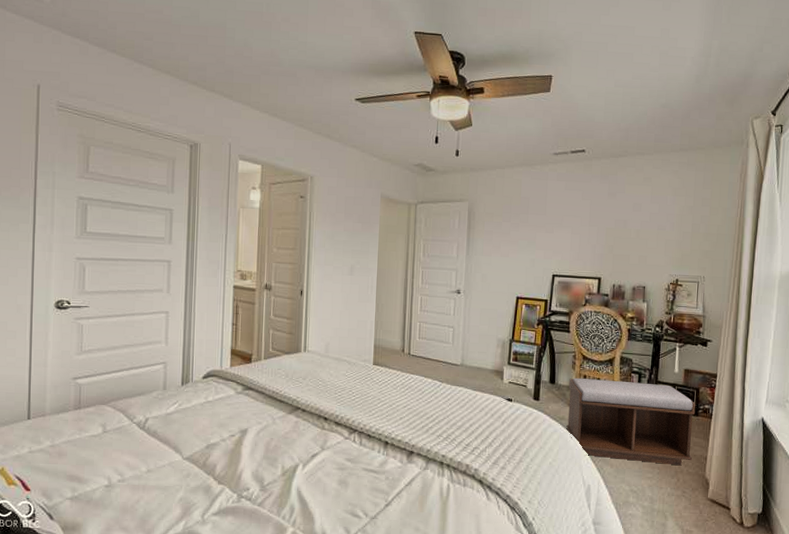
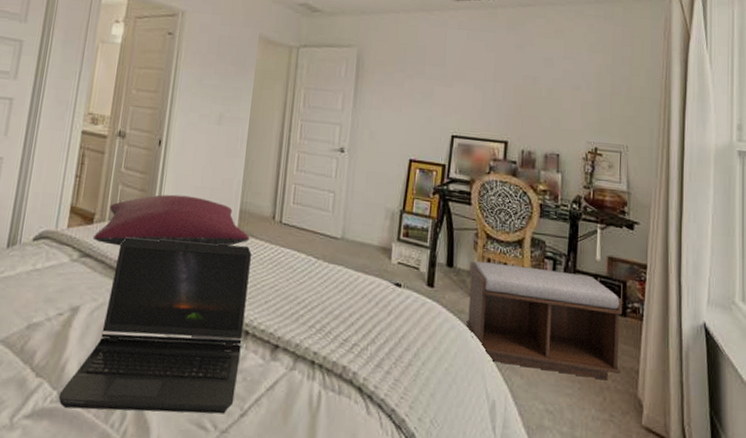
laptop computer: none [238,372,386,507] -> present [58,238,252,414]
pillow: none [253,335,385,380] -> present [94,194,250,247]

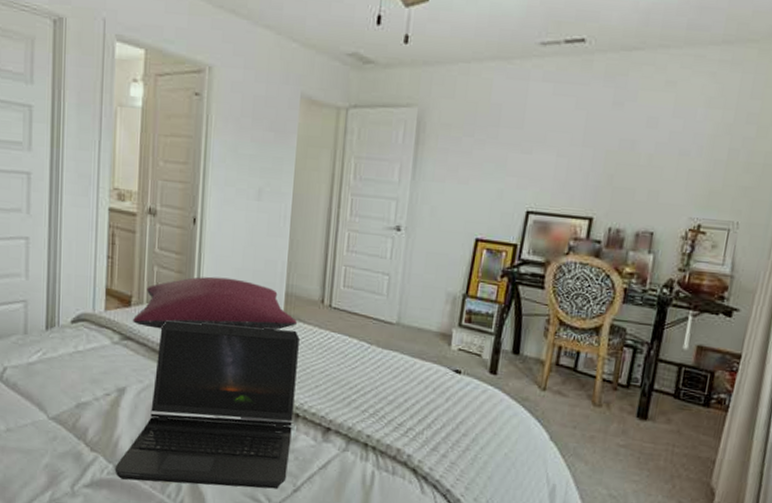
bench: present [466,260,623,381] -> none [530,348,708,469]

